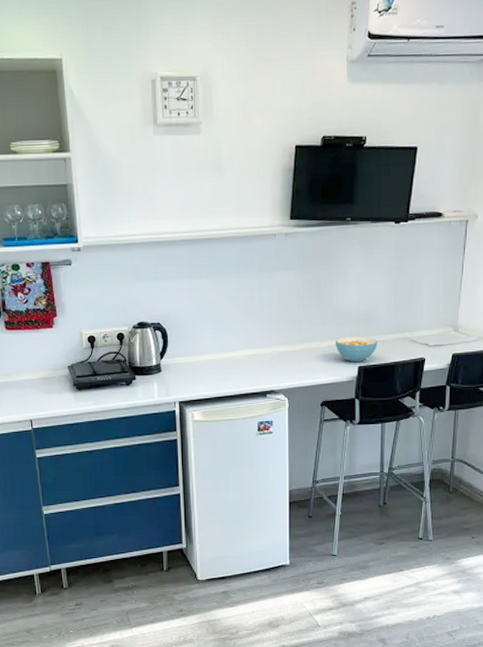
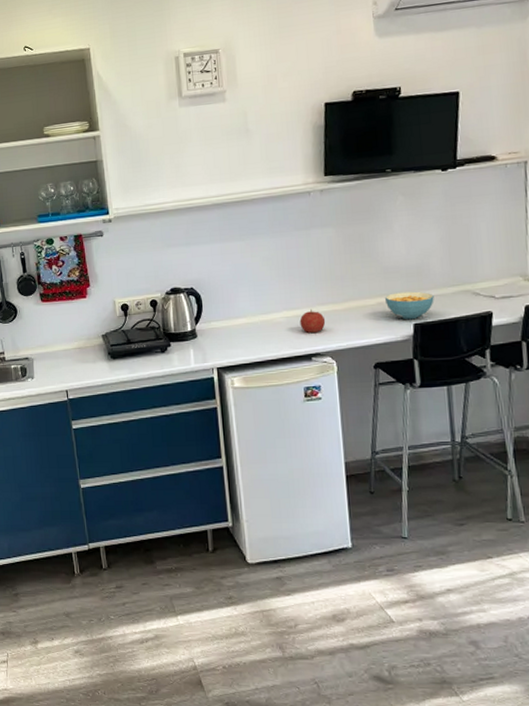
fruit: none [258,348,281,371] -> present [299,309,326,333]

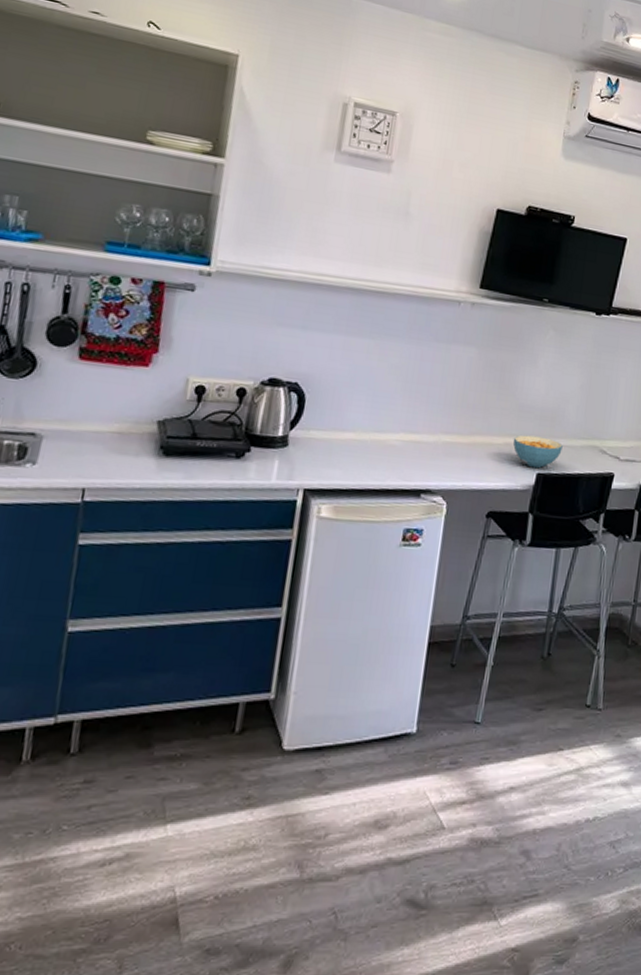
fruit: present [299,309,326,333] -> none [416,436,446,465]

